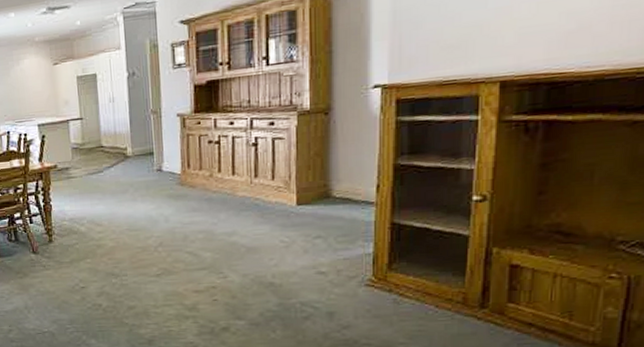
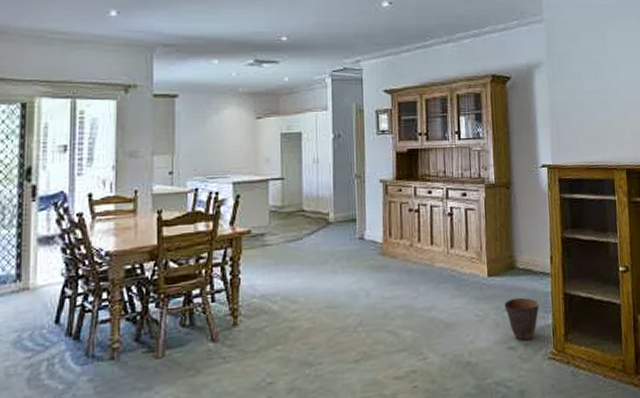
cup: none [315,226,359,267] -> present [504,297,540,341]

